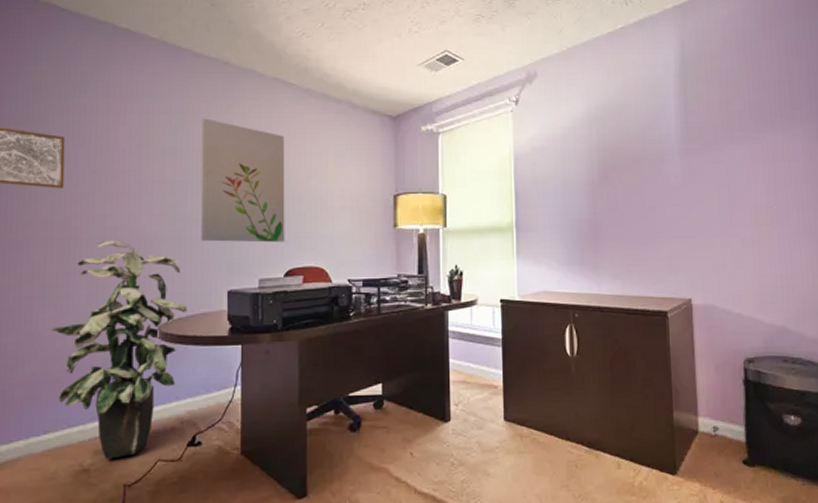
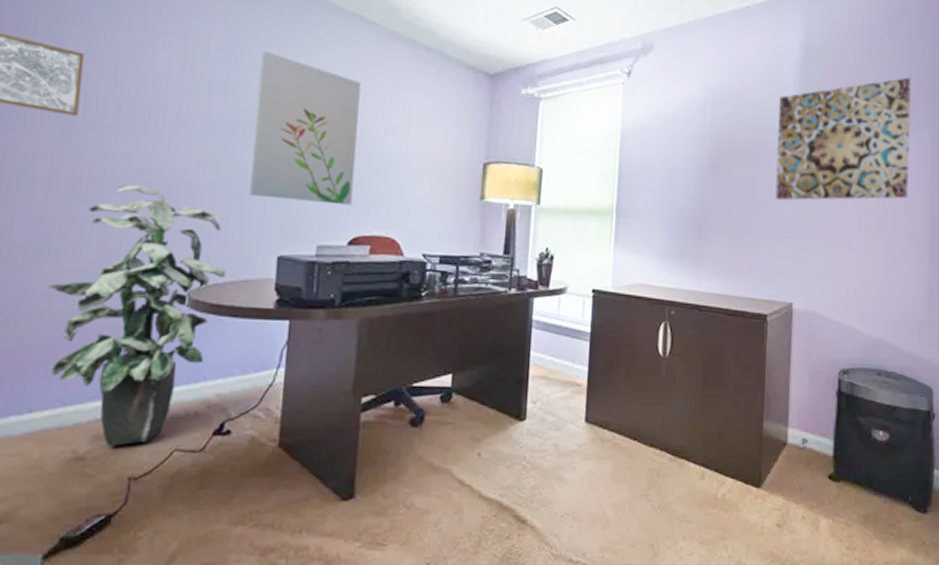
wall art: none [660,75,798,204] -> present [775,77,911,201]

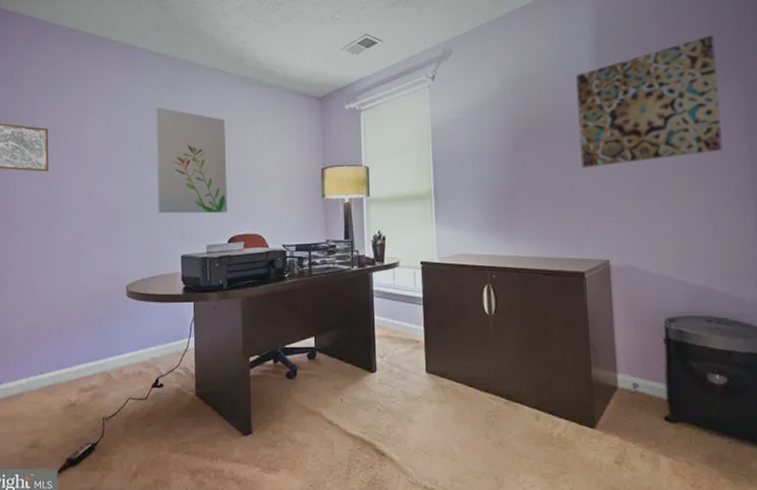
indoor plant: present [48,185,226,447] -> none [43,214,148,396]

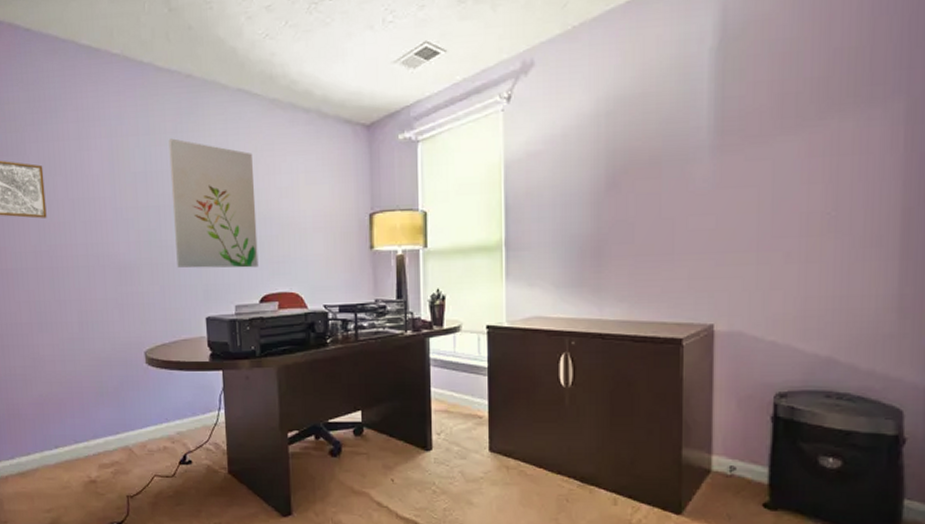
wall art: present [575,35,723,169] -> none [687,38,874,213]

